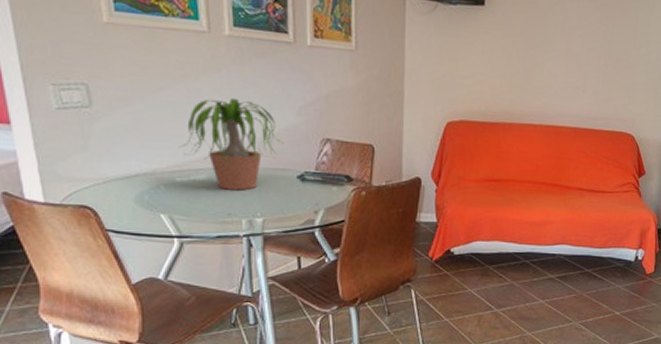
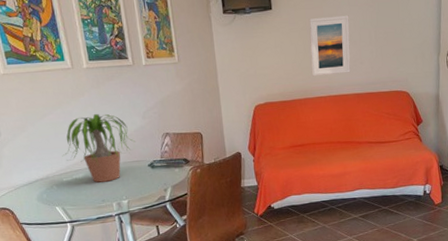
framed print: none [523,25,577,101] -> present [309,15,351,77]

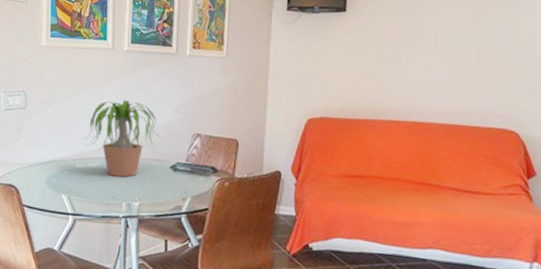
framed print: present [309,15,351,77] -> none [387,26,444,97]

